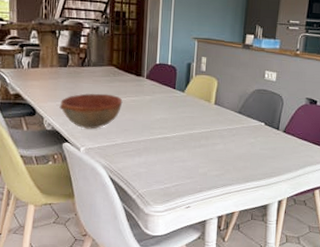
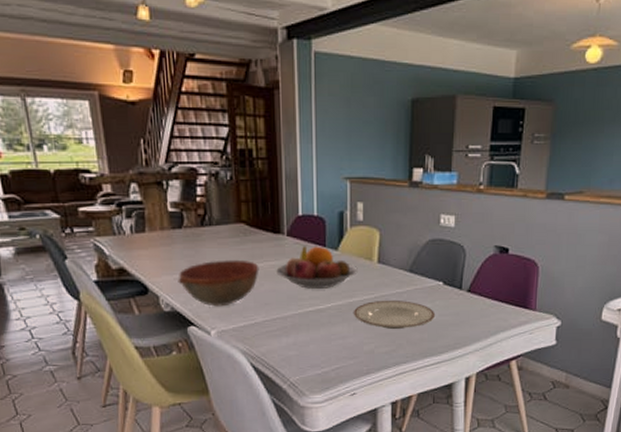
fruit bowl: none [135,87,199,121] -> present [276,246,358,289]
plate: none [192,133,257,158] -> present [353,299,436,329]

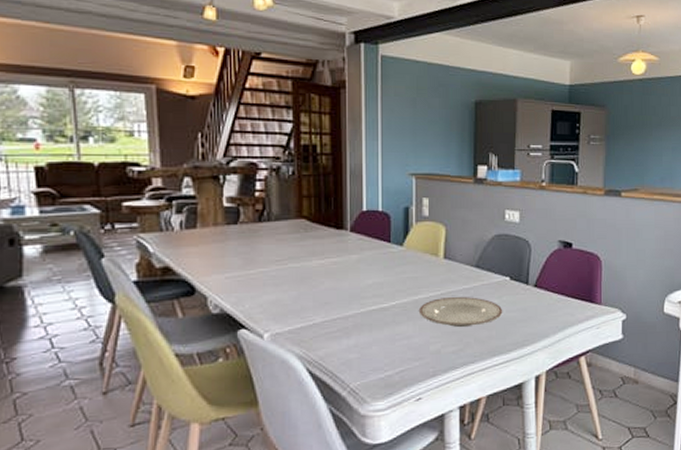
bowl: present [178,259,259,307] -> none [230,256,320,307]
fruit bowl: present [276,246,358,289] -> none [338,242,423,286]

